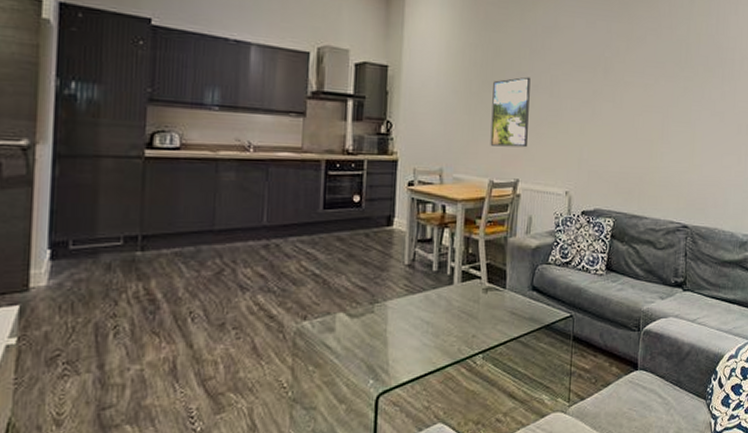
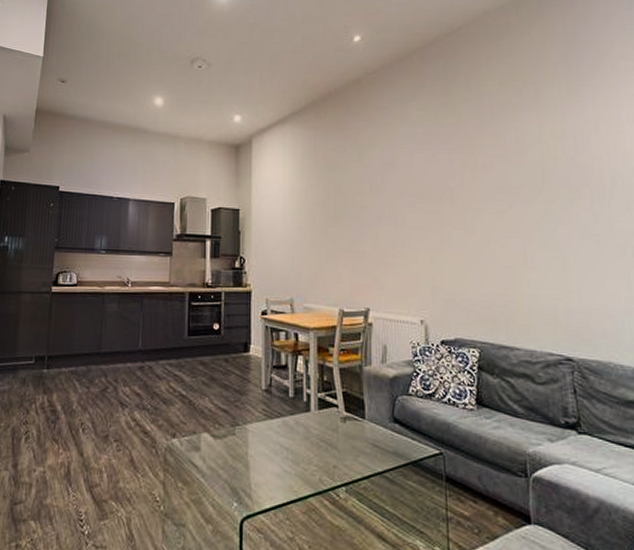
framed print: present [490,76,531,148] -> none [336,210,375,278]

